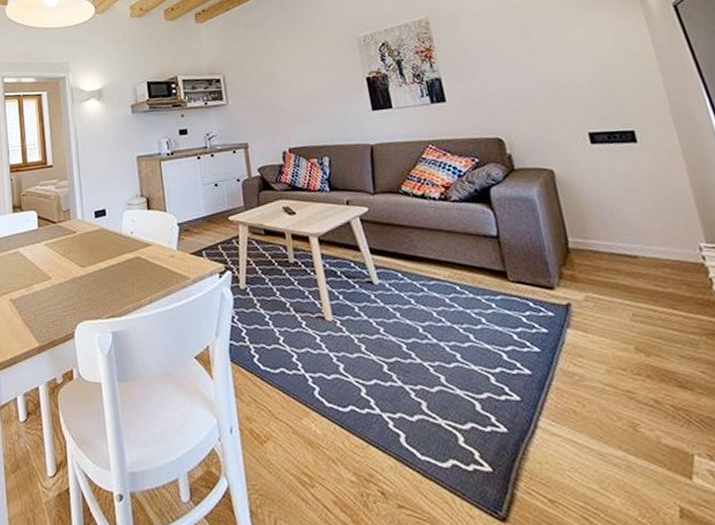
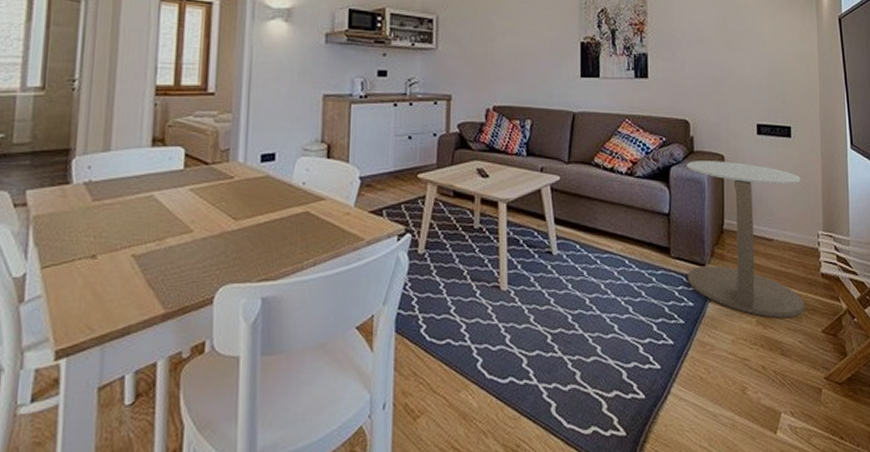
side table: none [509,175,700,344] -> present [687,161,804,318]

